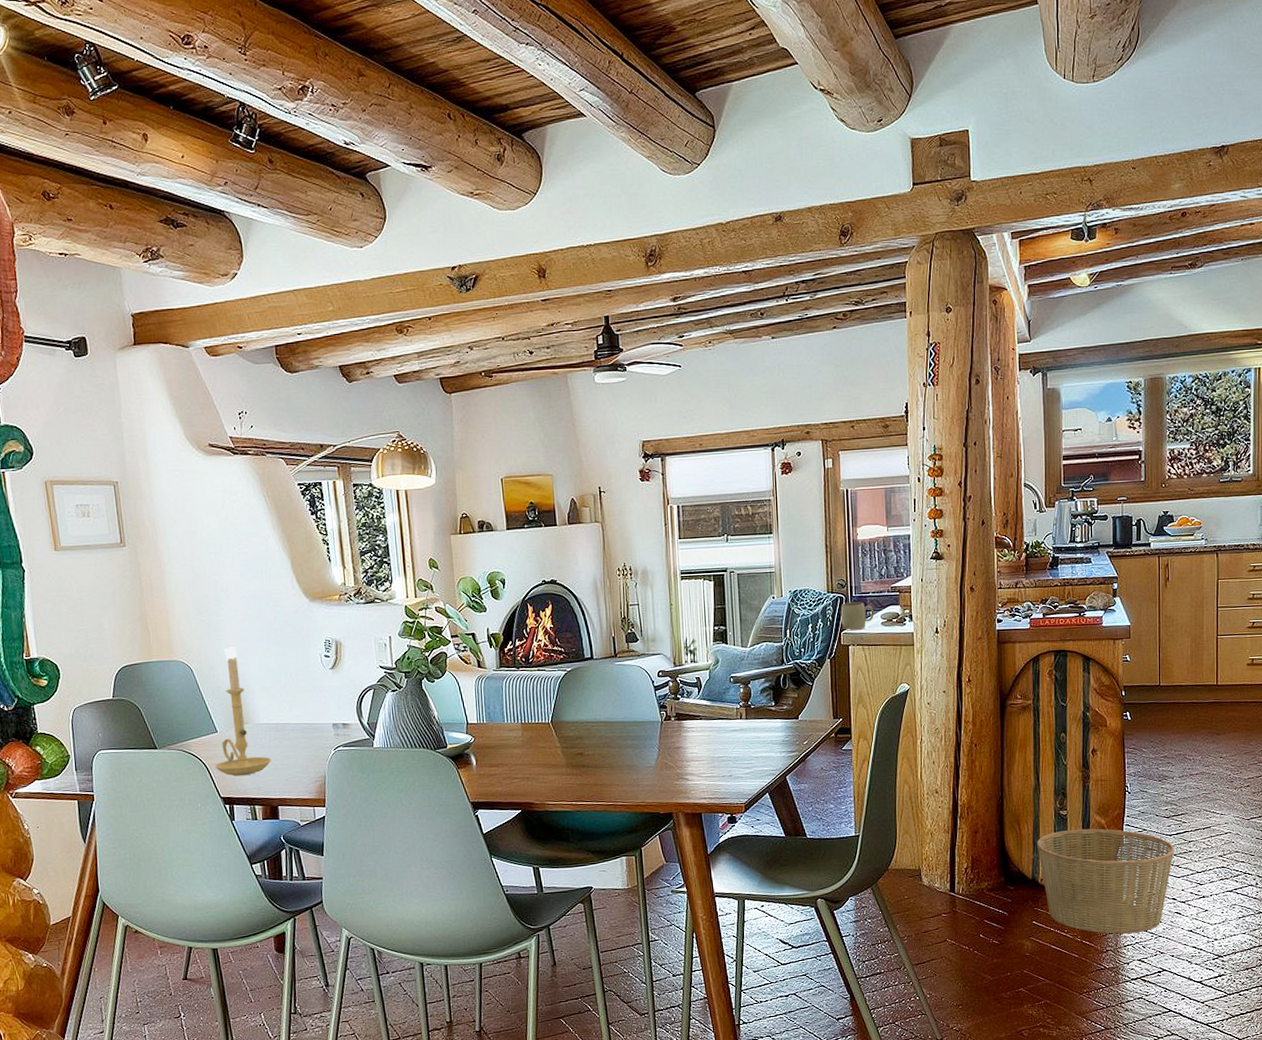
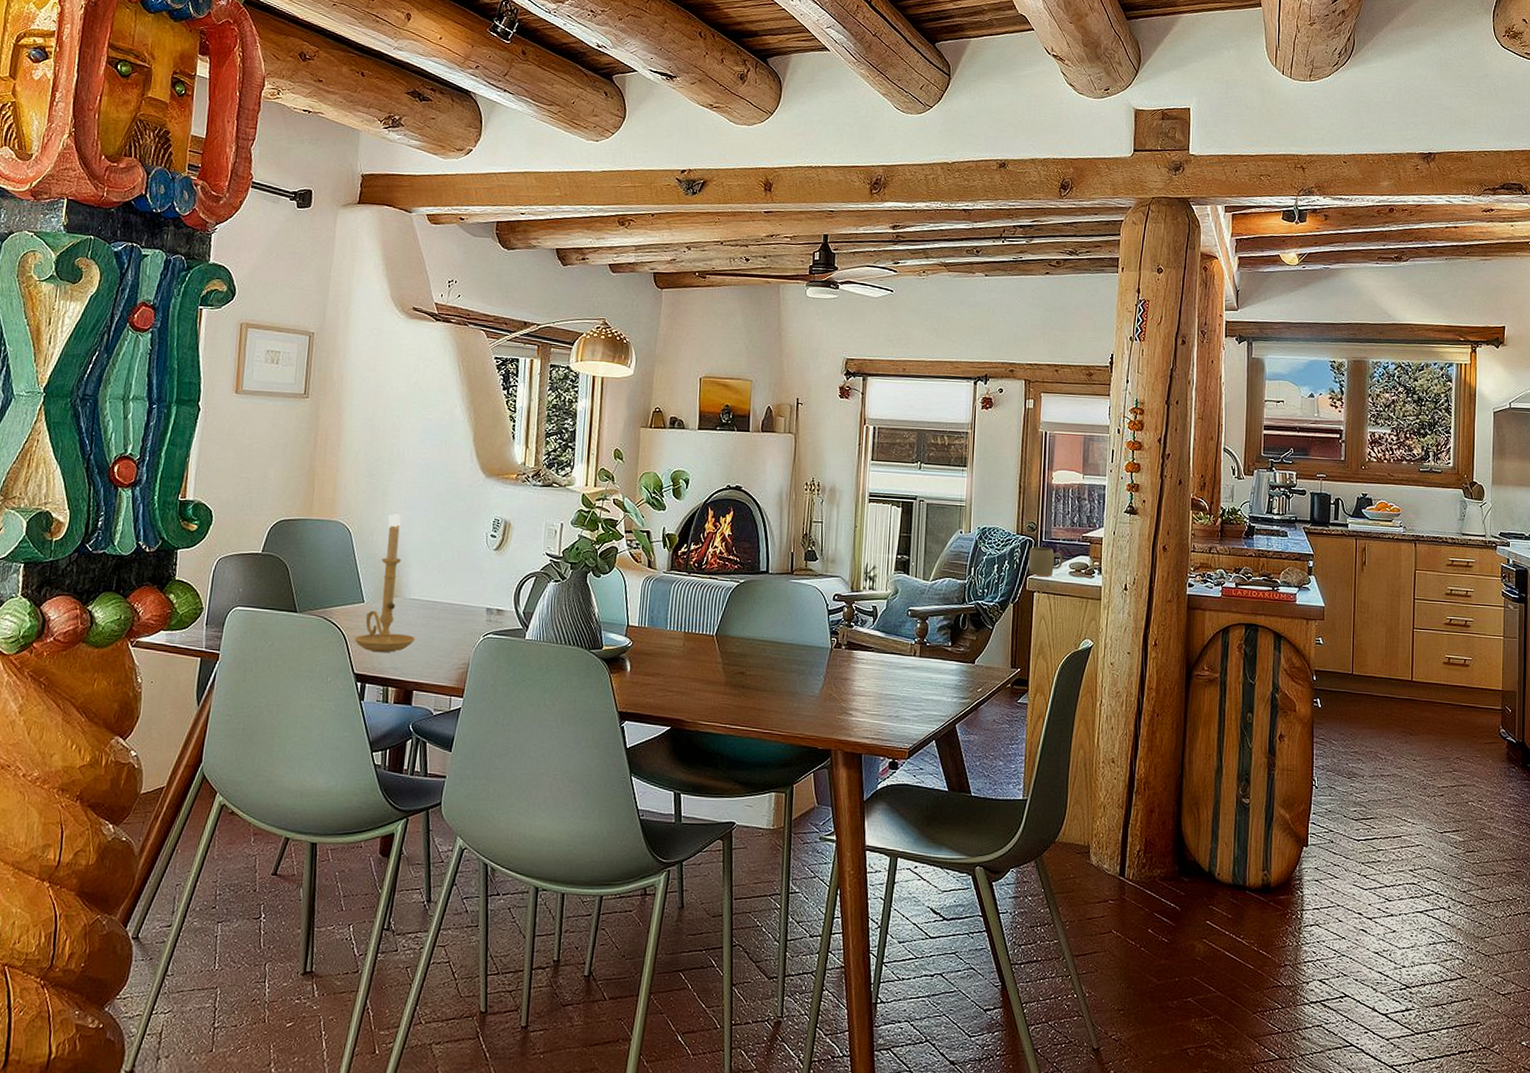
basket: present [1037,828,1175,934] -> none [1216,821,1363,949]

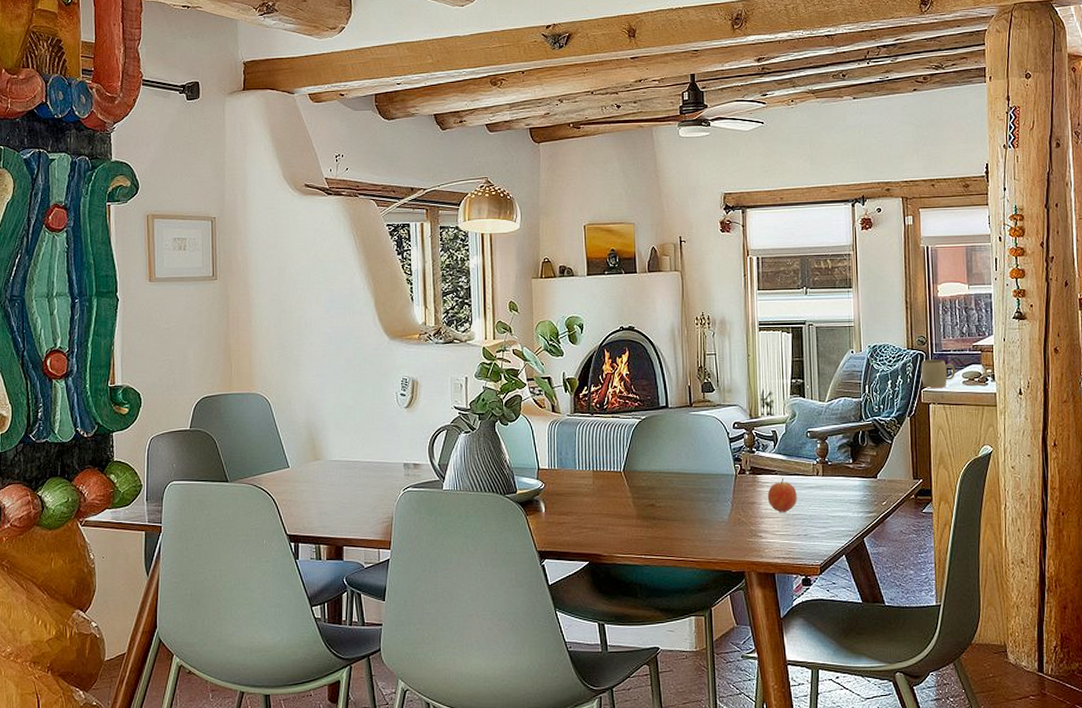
candle holder: present [354,514,416,653] -> none [284,382,341,514]
fruit: none [861,656,892,692] -> present [767,478,797,513]

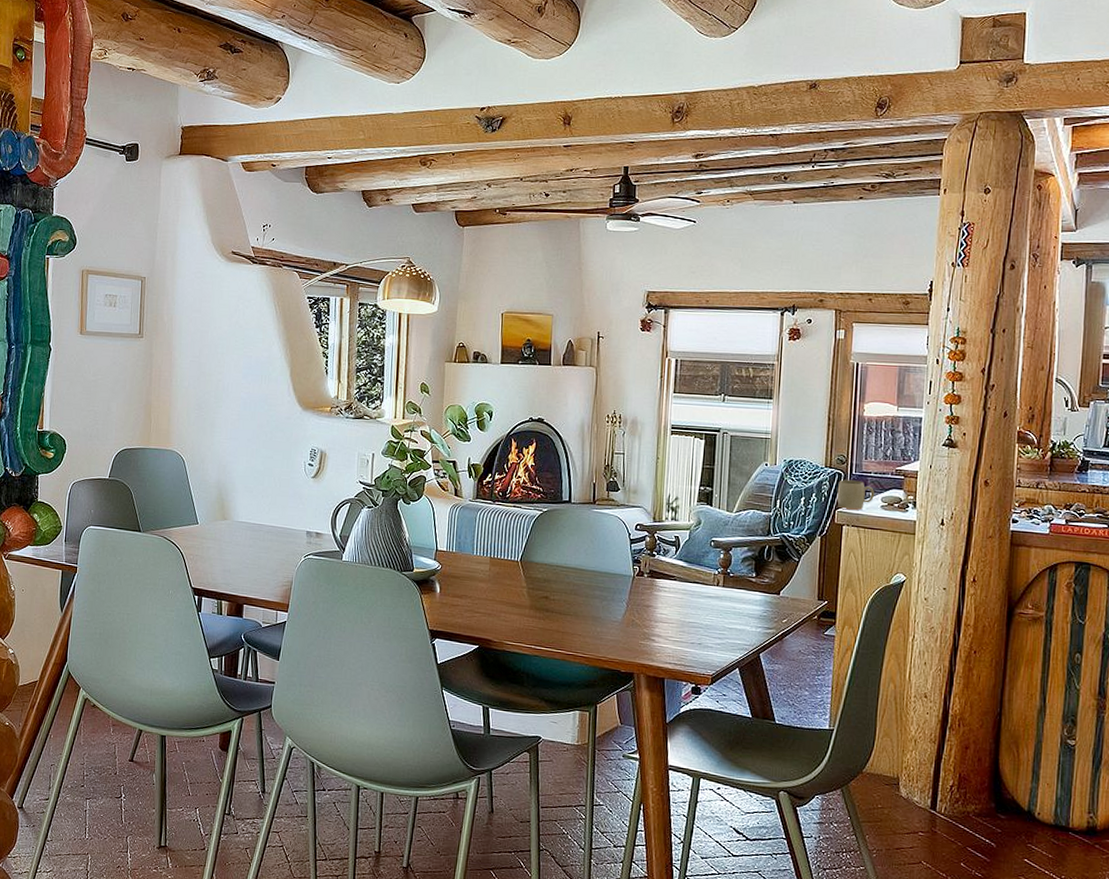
fruit: present [767,478,797,513] -> none [663,585,695,620]

